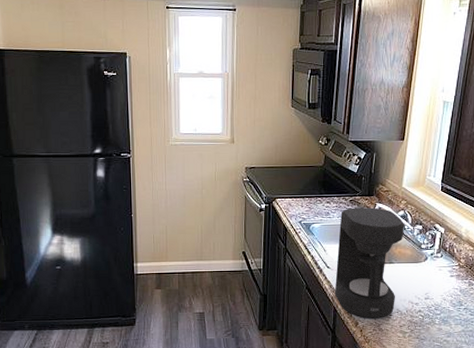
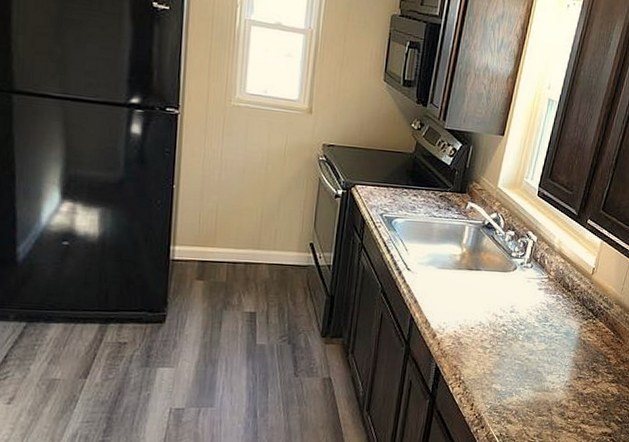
coffee maker: present [334,207,405,319] -> none [413,204,497,331]

